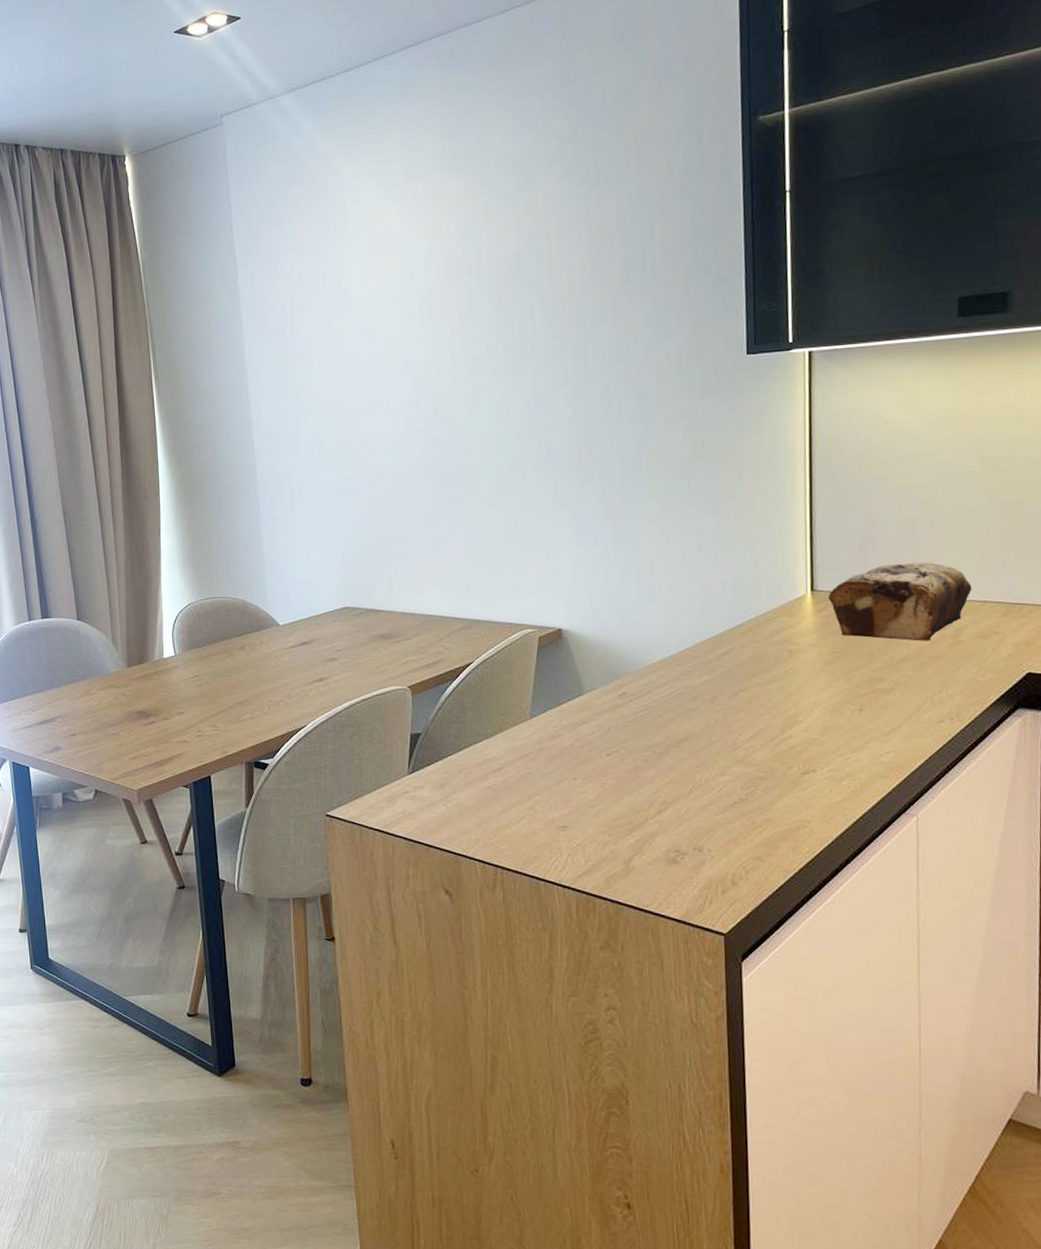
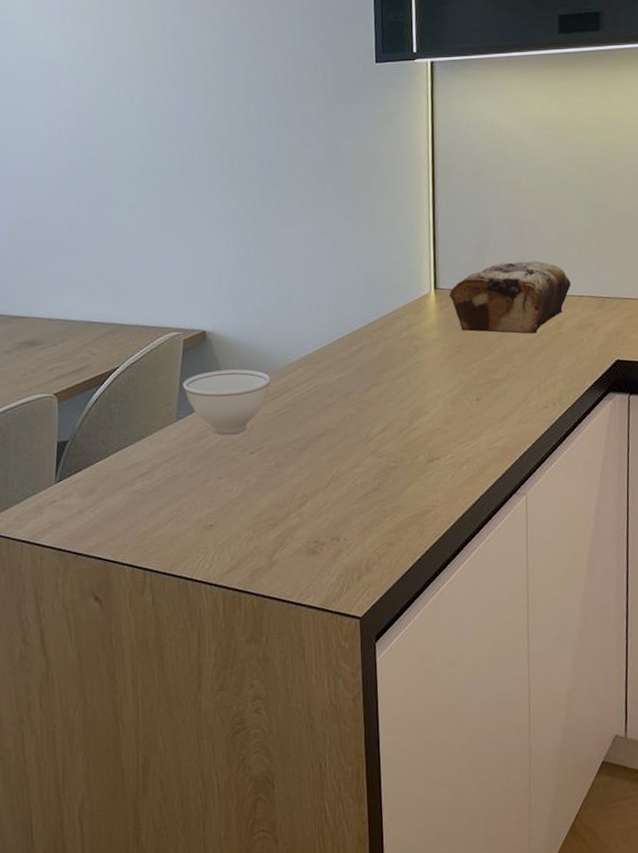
bowl: none [536,668,630,735] -> present [182,369,271,435]

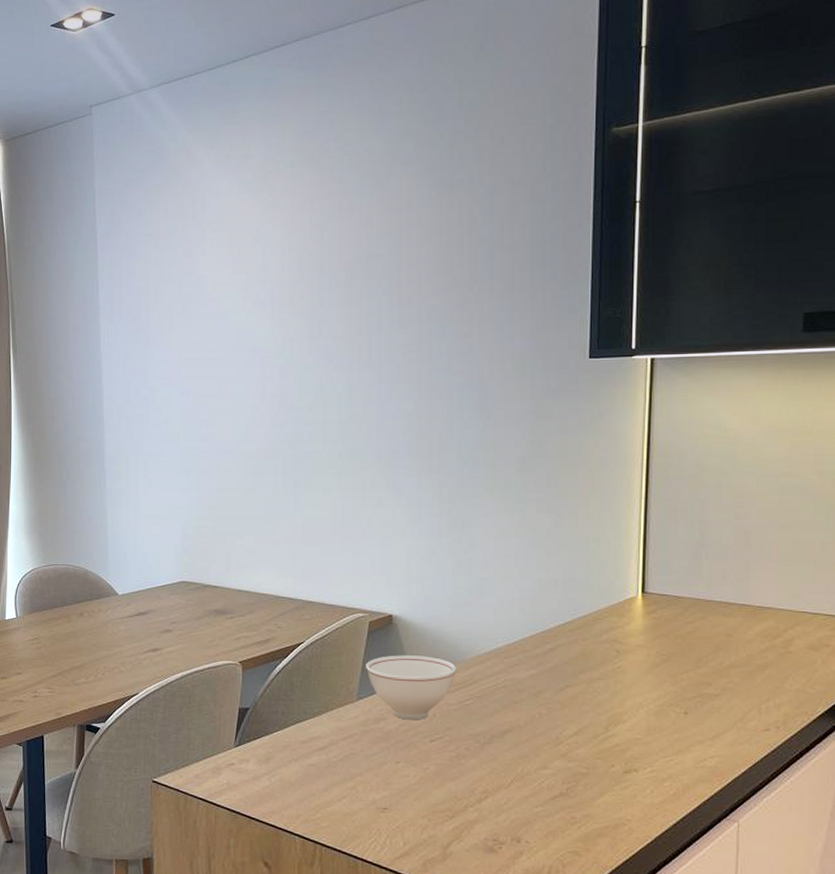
bread loaf: present [449,260,571,334] -> none [658,570,804,649]

